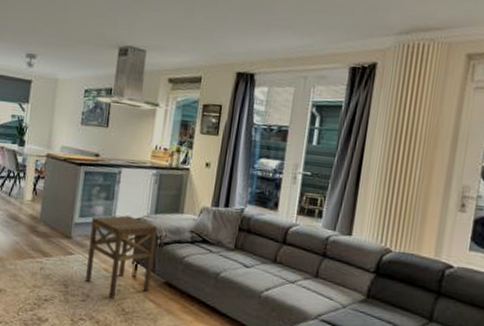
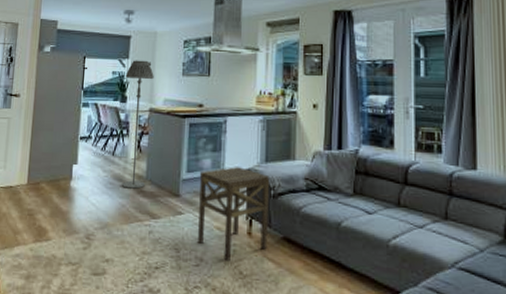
floor lamp: none [16,105,53,229] -> present [121,60,154,189]

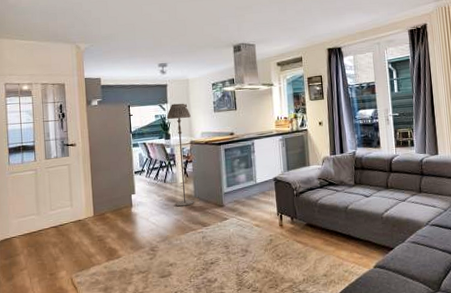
side table: present [198,167,269,262] -> none [237,177,296,249]

